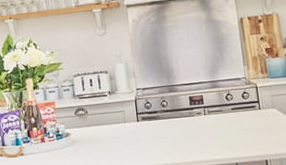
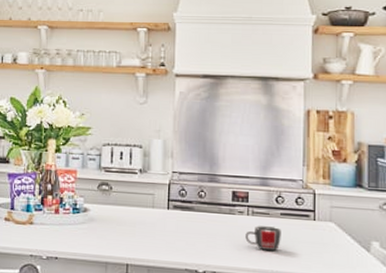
mug: none [205,120,236,143] -> present [245,226,281,252]

